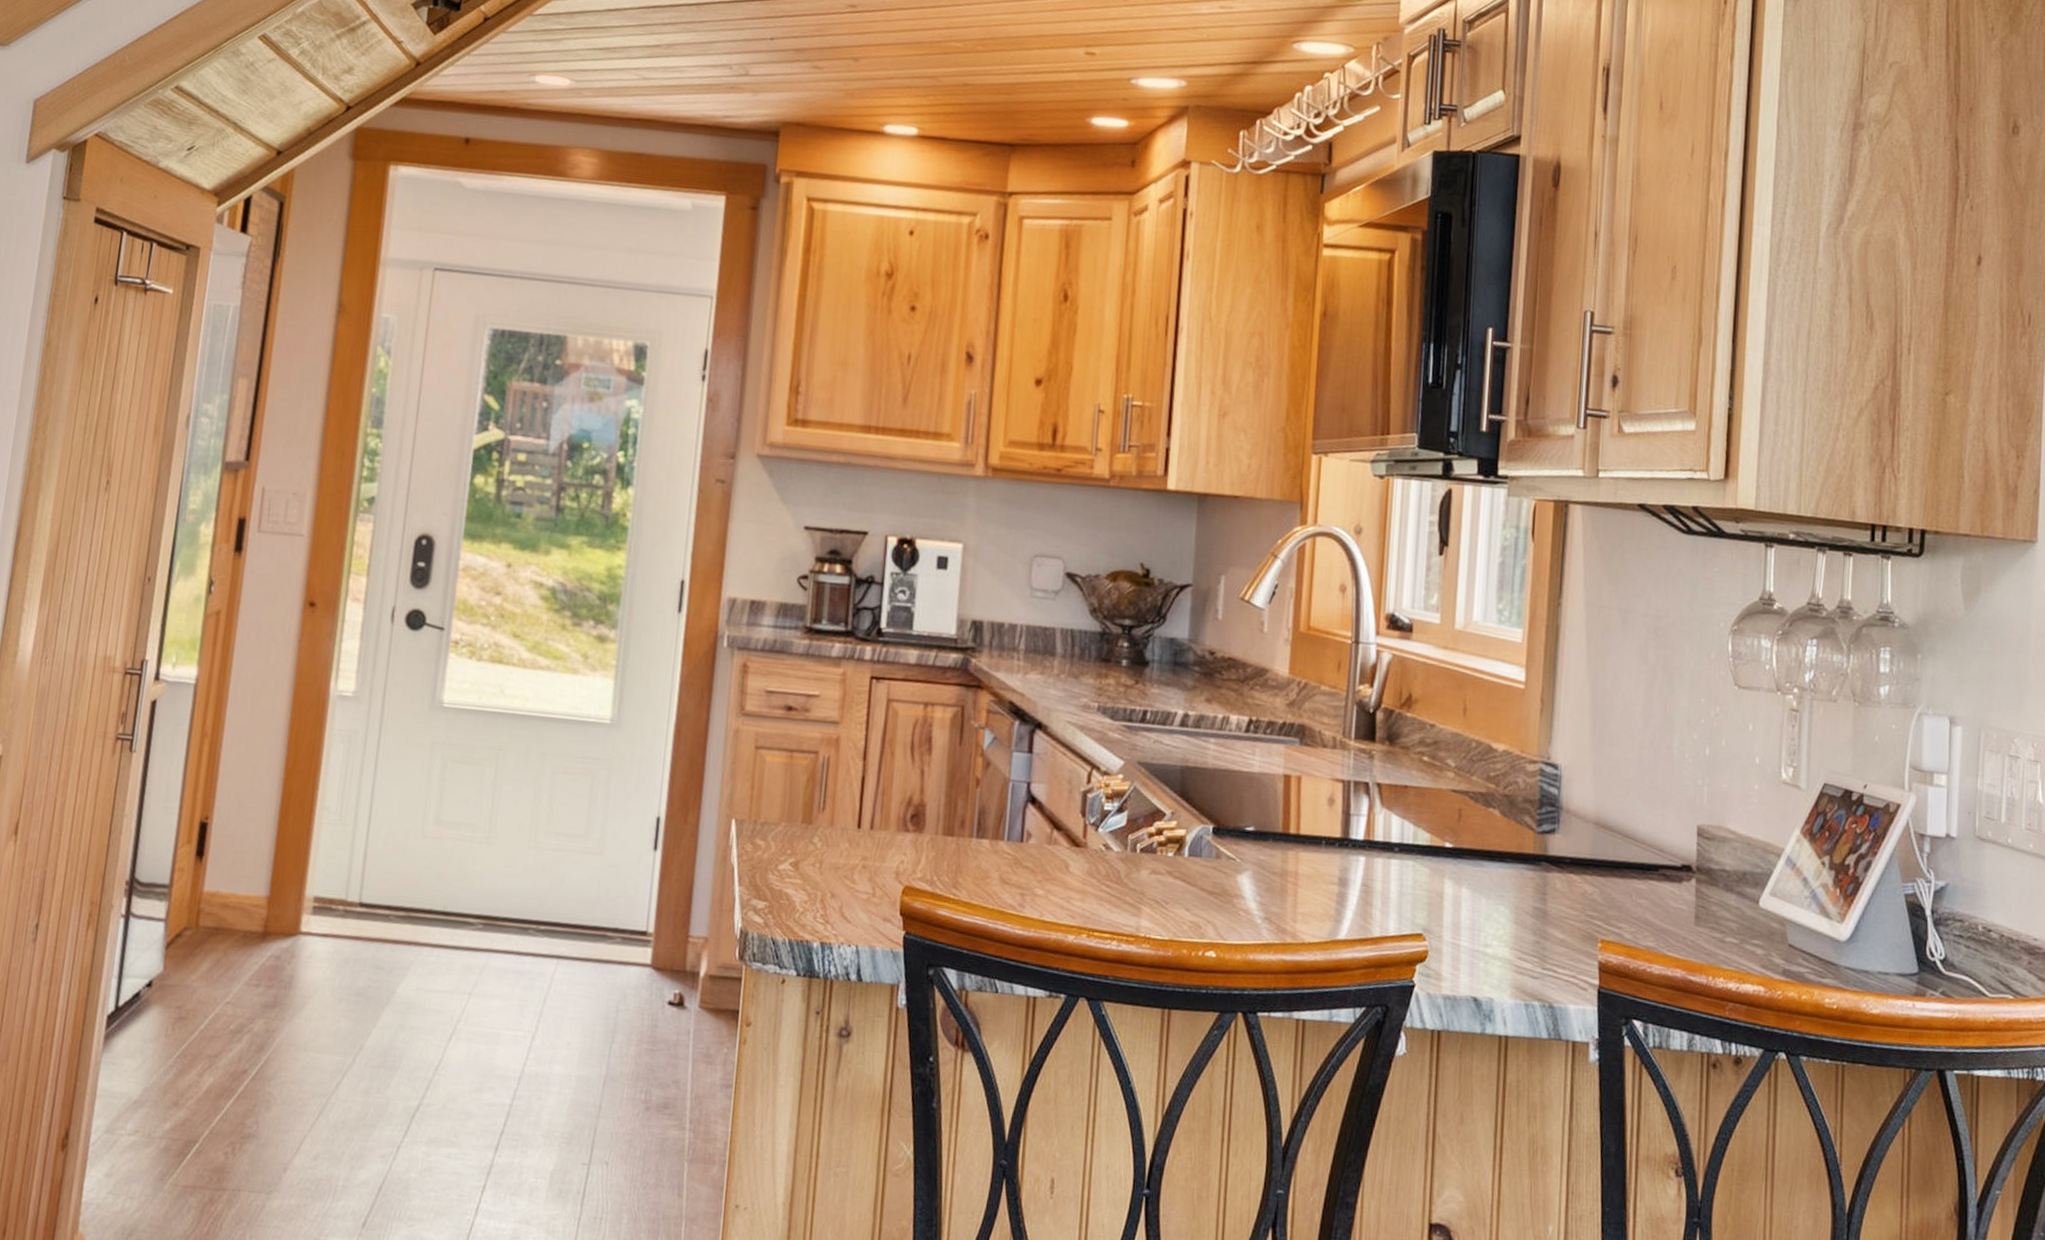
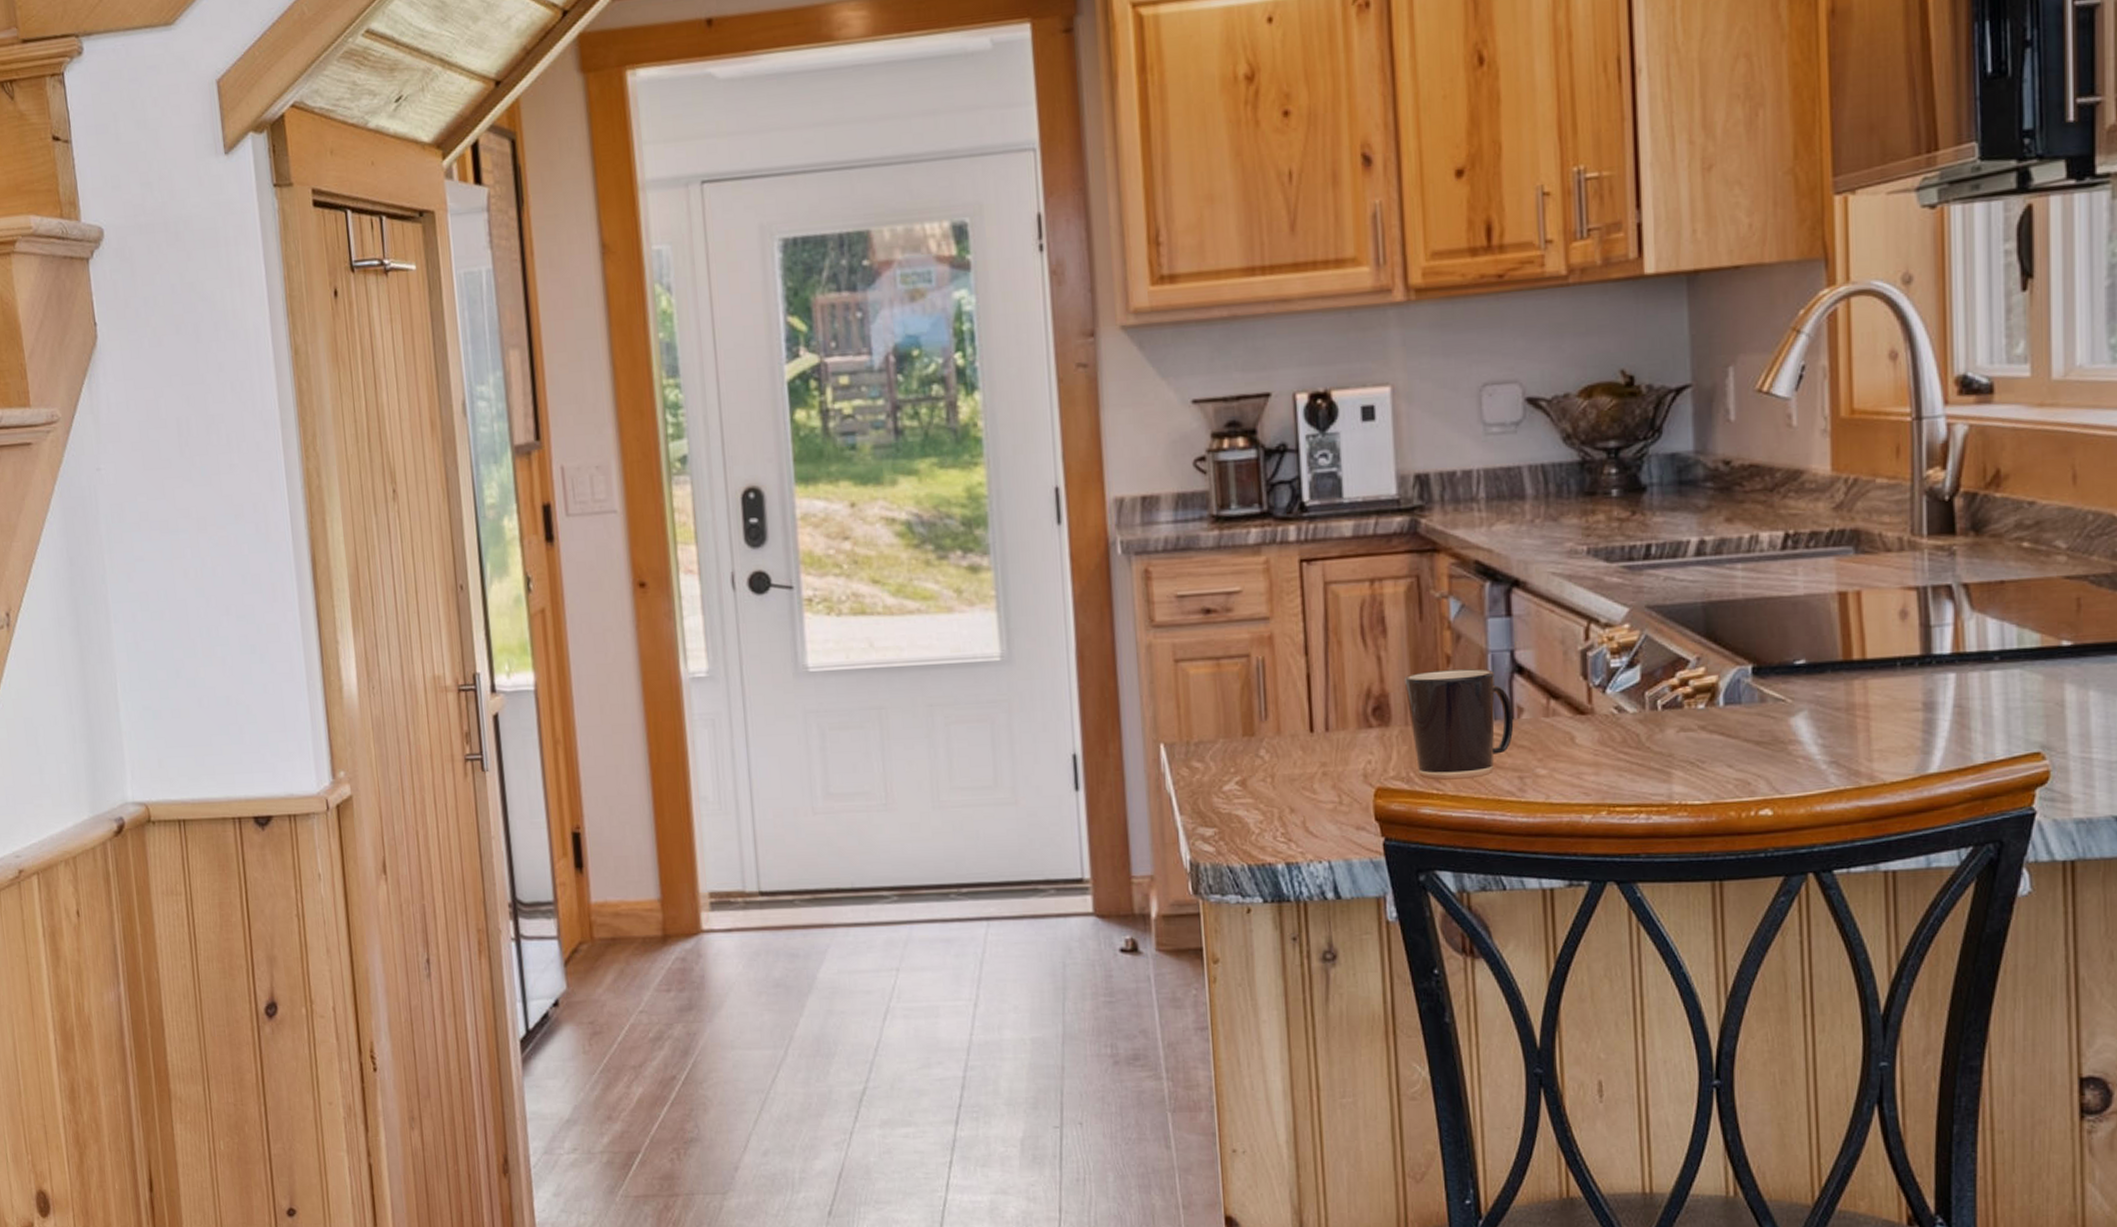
mug: none [939,790,1024,890] -> present [1403,668,1514,780]

